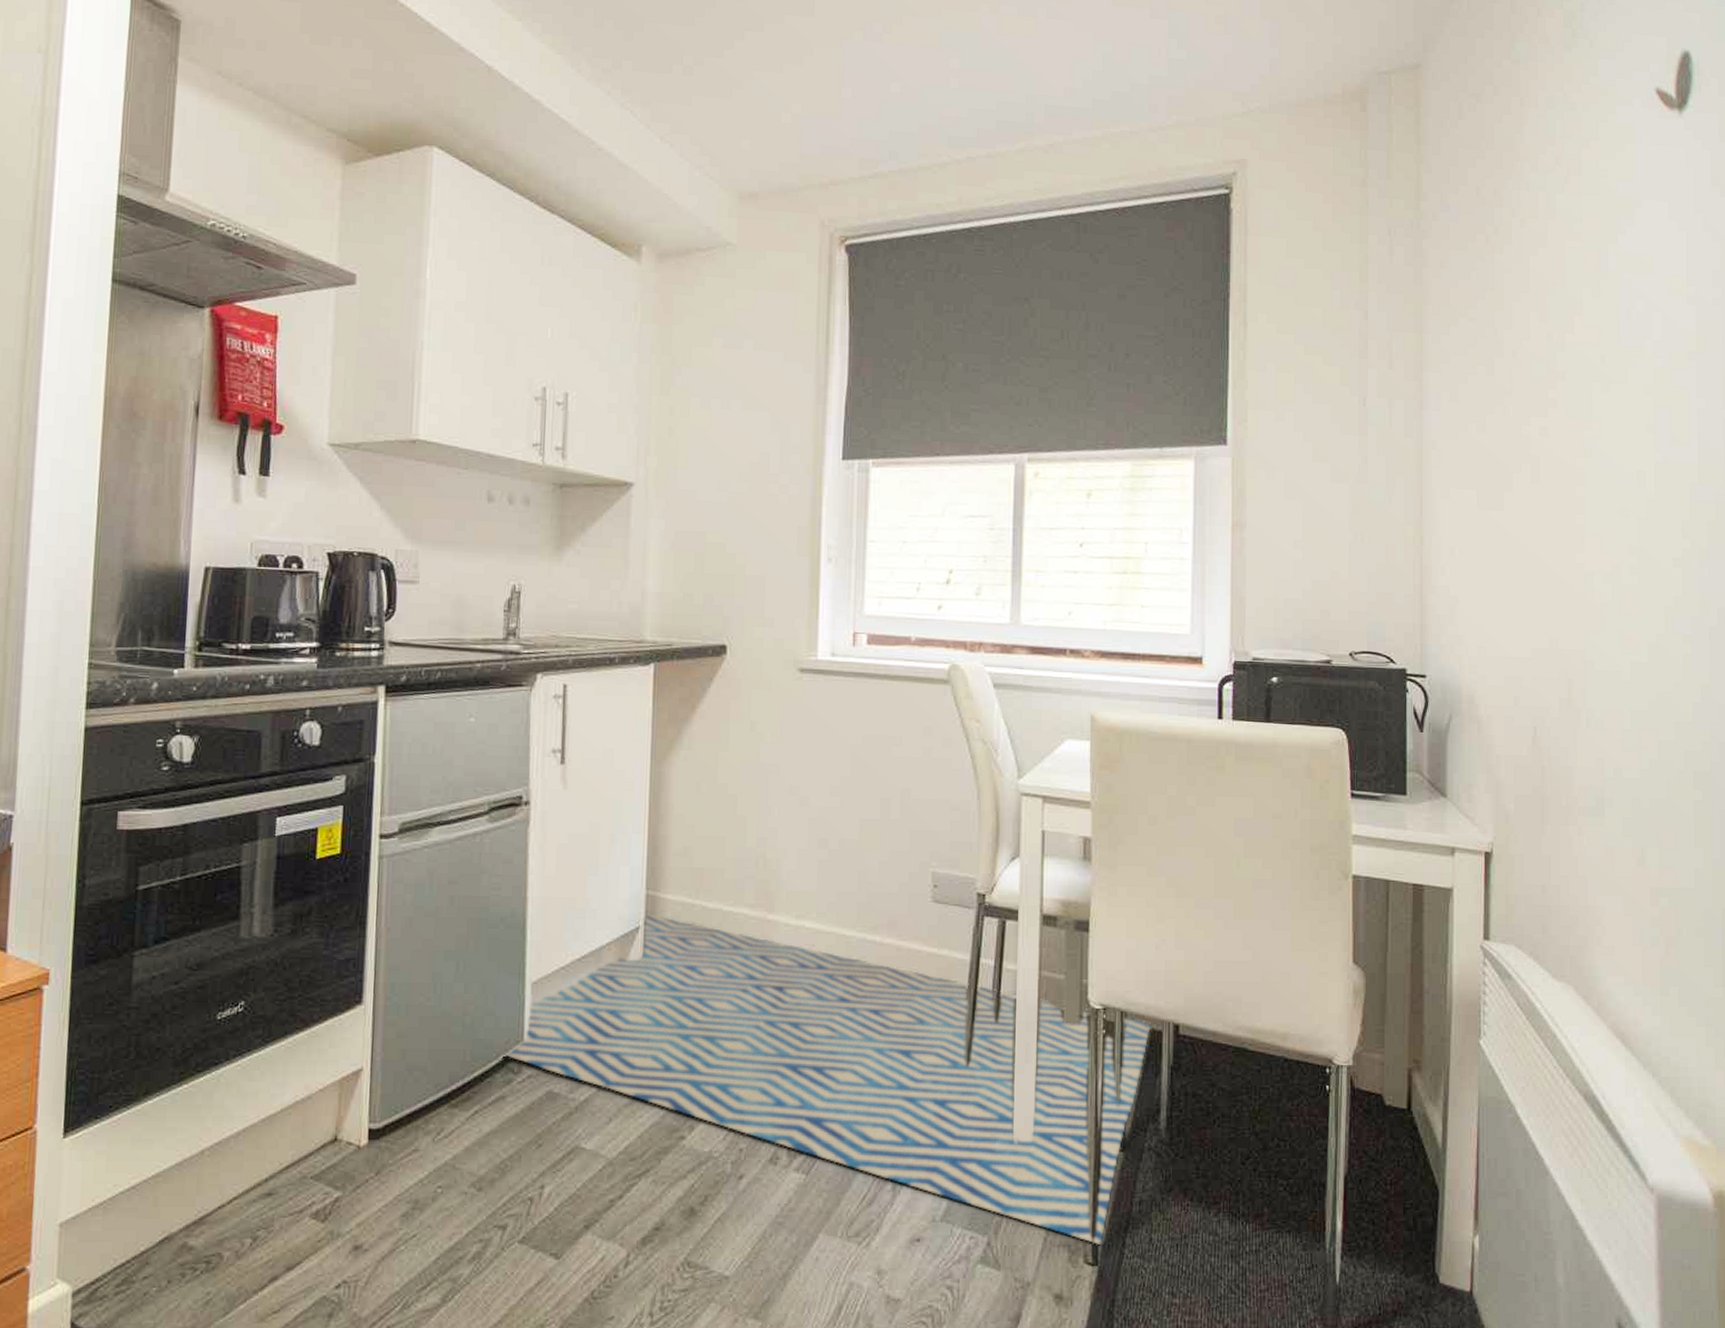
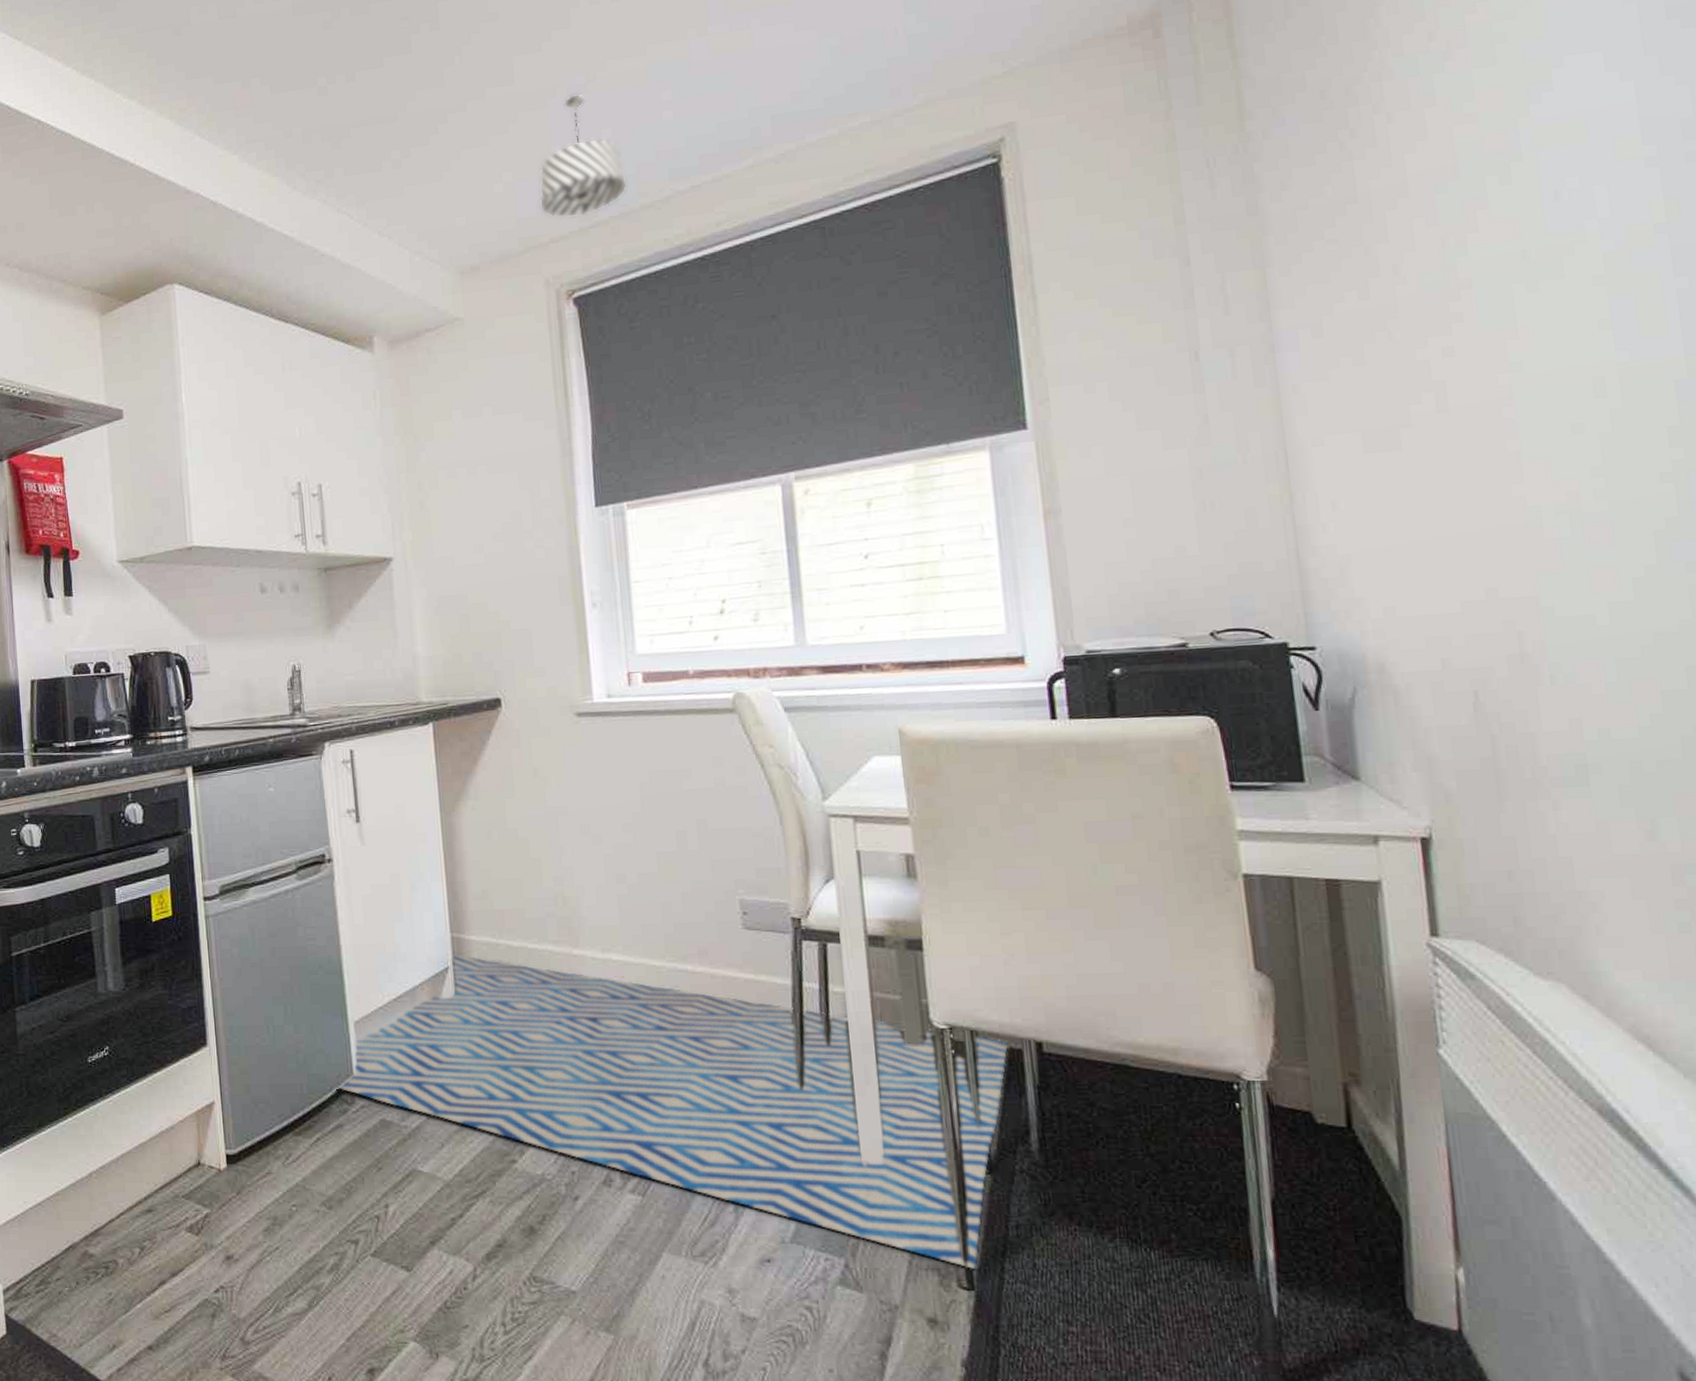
pendant light: none [824,40,909,164] -> present [539,93,627,218]

